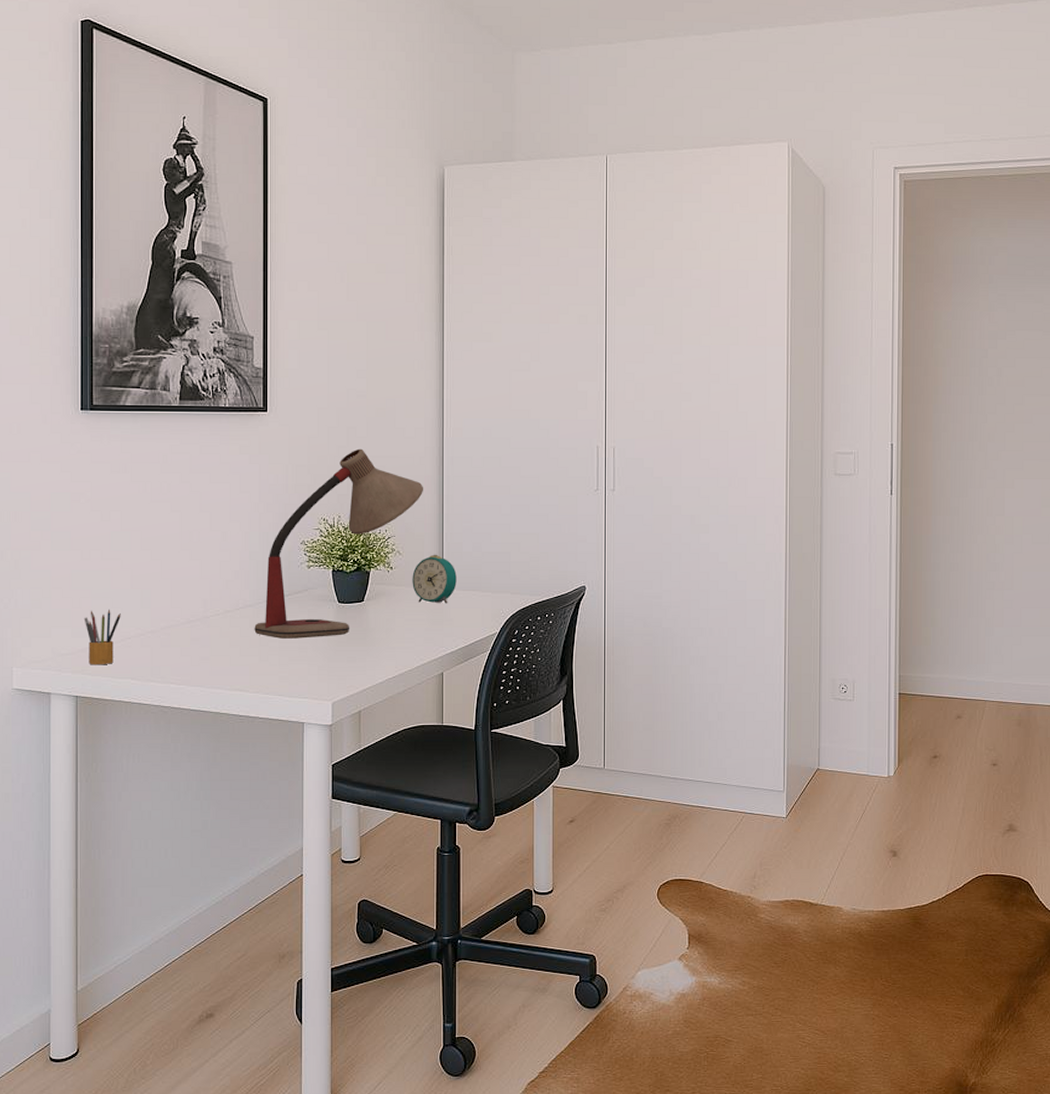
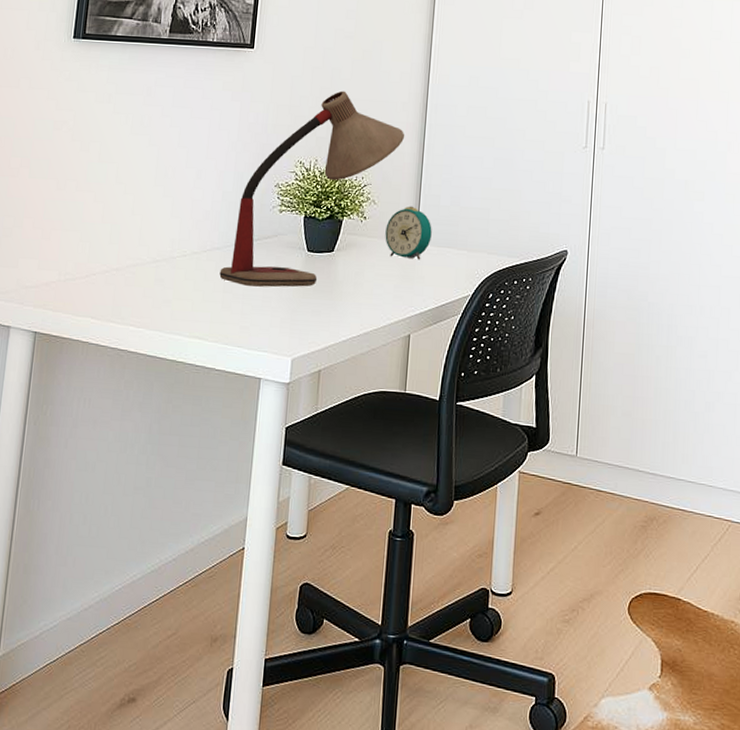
pencil box: present [84,609,121,665] -> none [51,242,89,301]

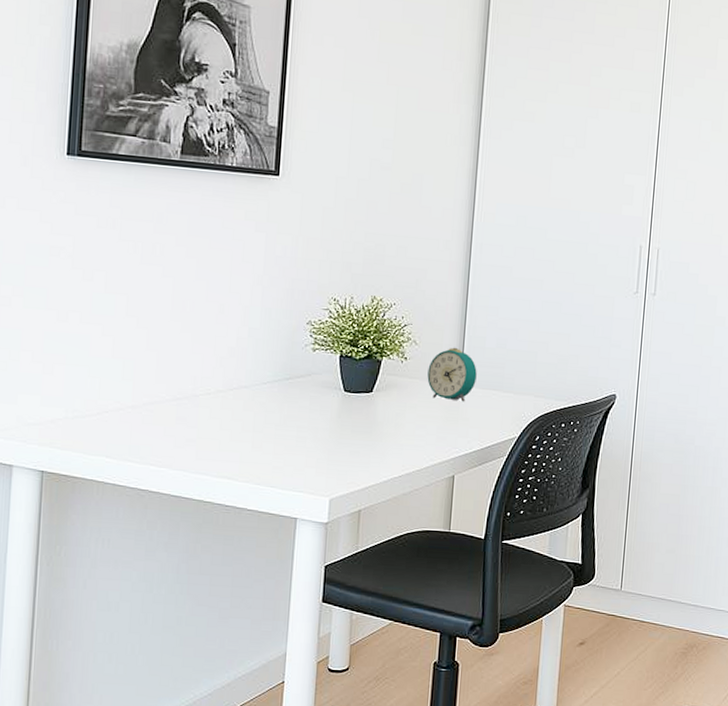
desk lamp: present [219,90,405,287] -> none [248,225,448,428]

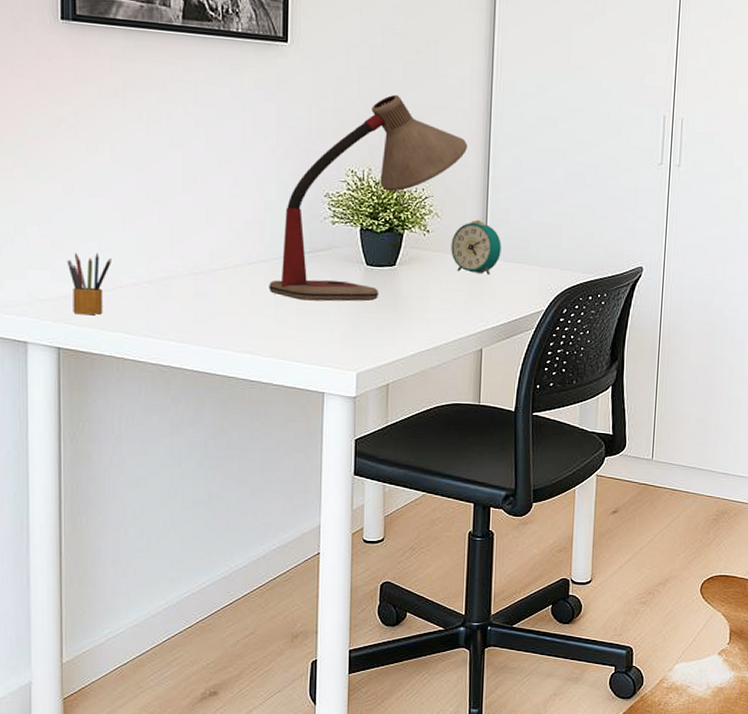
pencil box: none [56,377,99,439] -> present [66,252,111,315]
desk lamp: none [248,225,448,428] -> present [269,94,468,302]

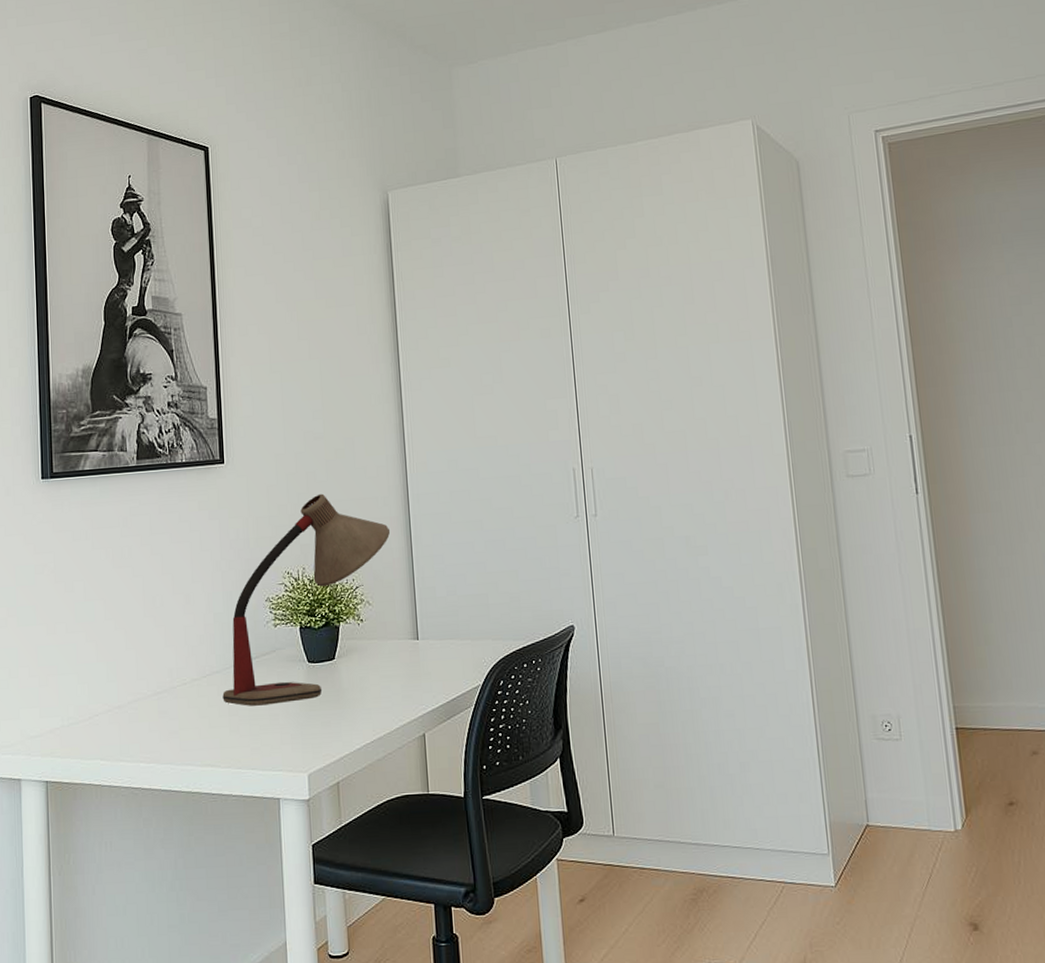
pencil box: present [66,252,111,315] -> none [51,685,88,747]
alarm clock: present [451,220,501,275] -> none [384,601,433,657]

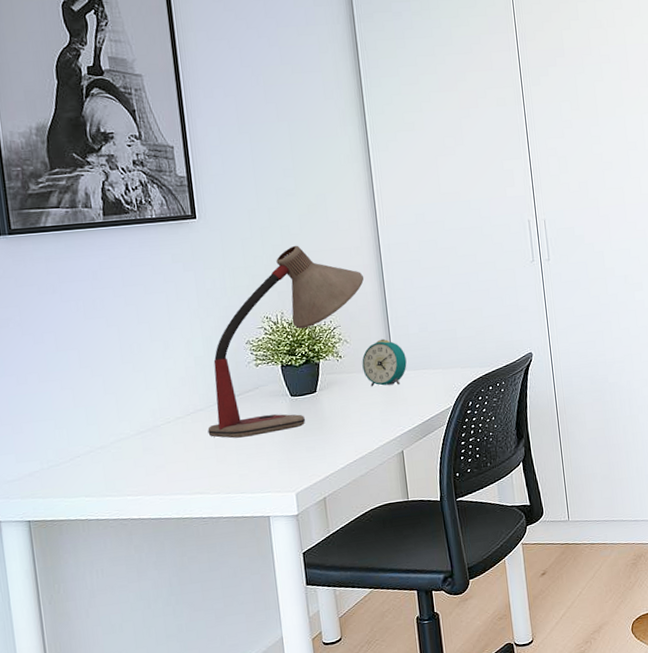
alarm clock: none [384,601,433,657] -> present [362,338,407,387]

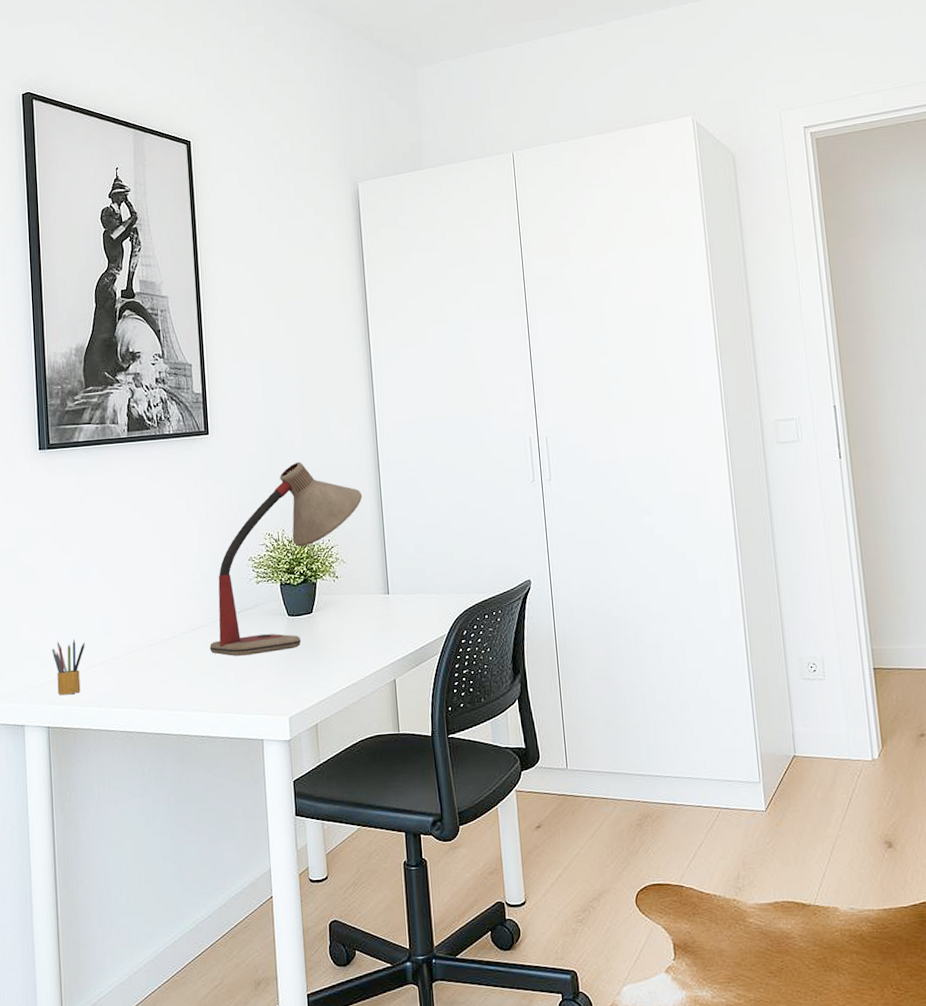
pencil box: none [27,430,67,488] -> present [51,639,85,695]
alarm clock: present [362,338,407,387] -> none [357,559,402,610]

